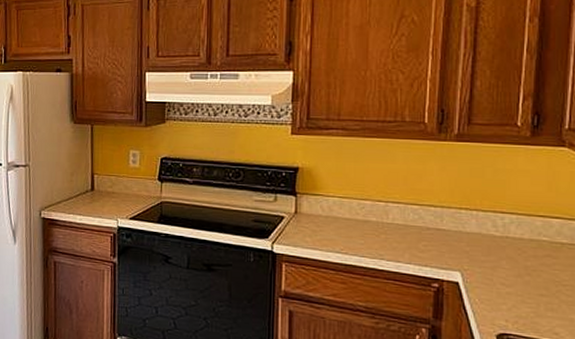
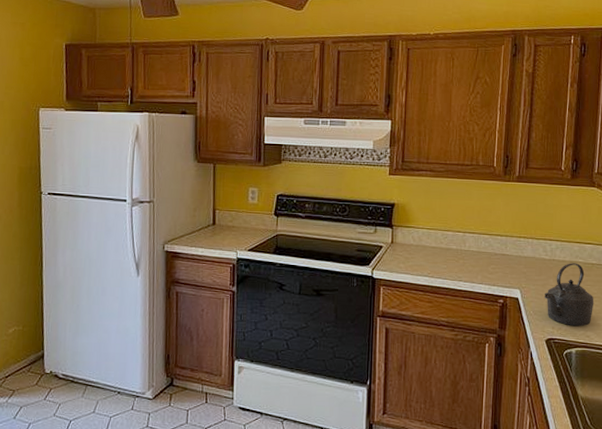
kettle: none [493,241,565,321] -> present [544,263,594,327]

